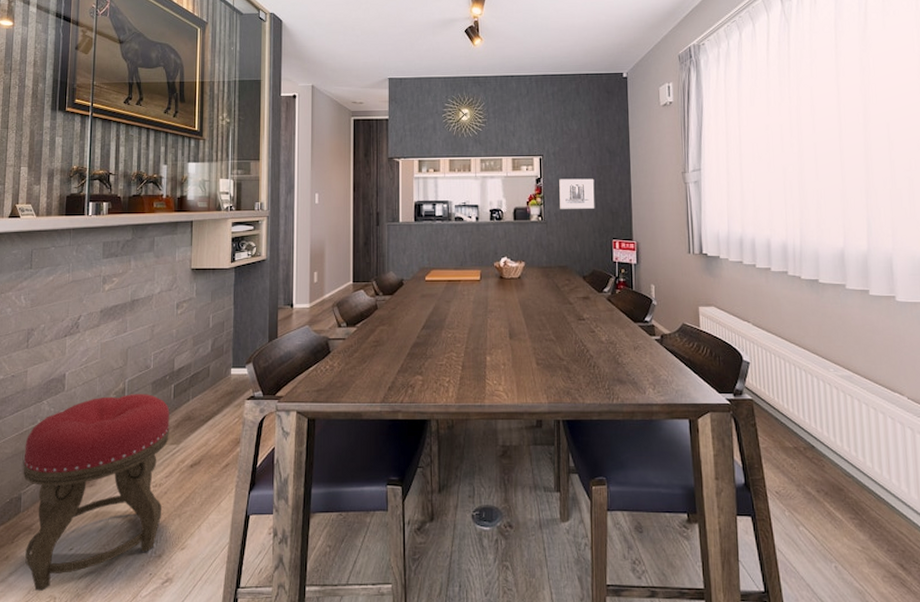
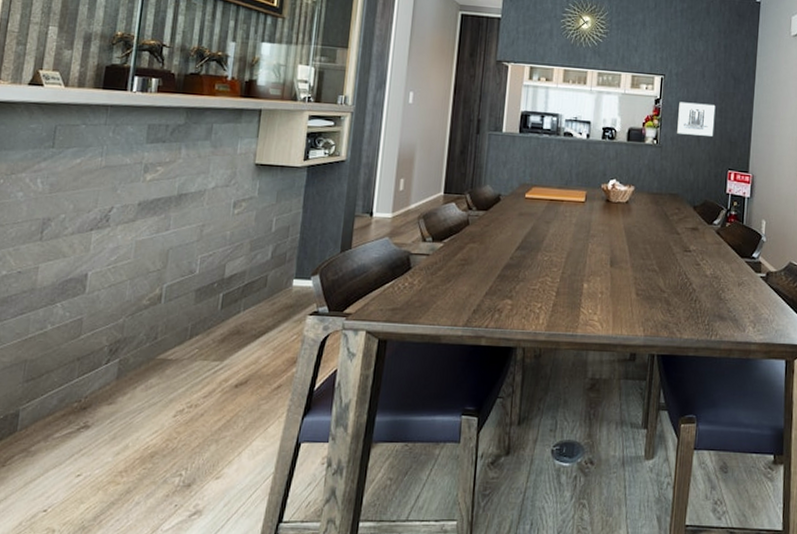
stool: present [22,394,170,591] -> none [18,301,215,522]

